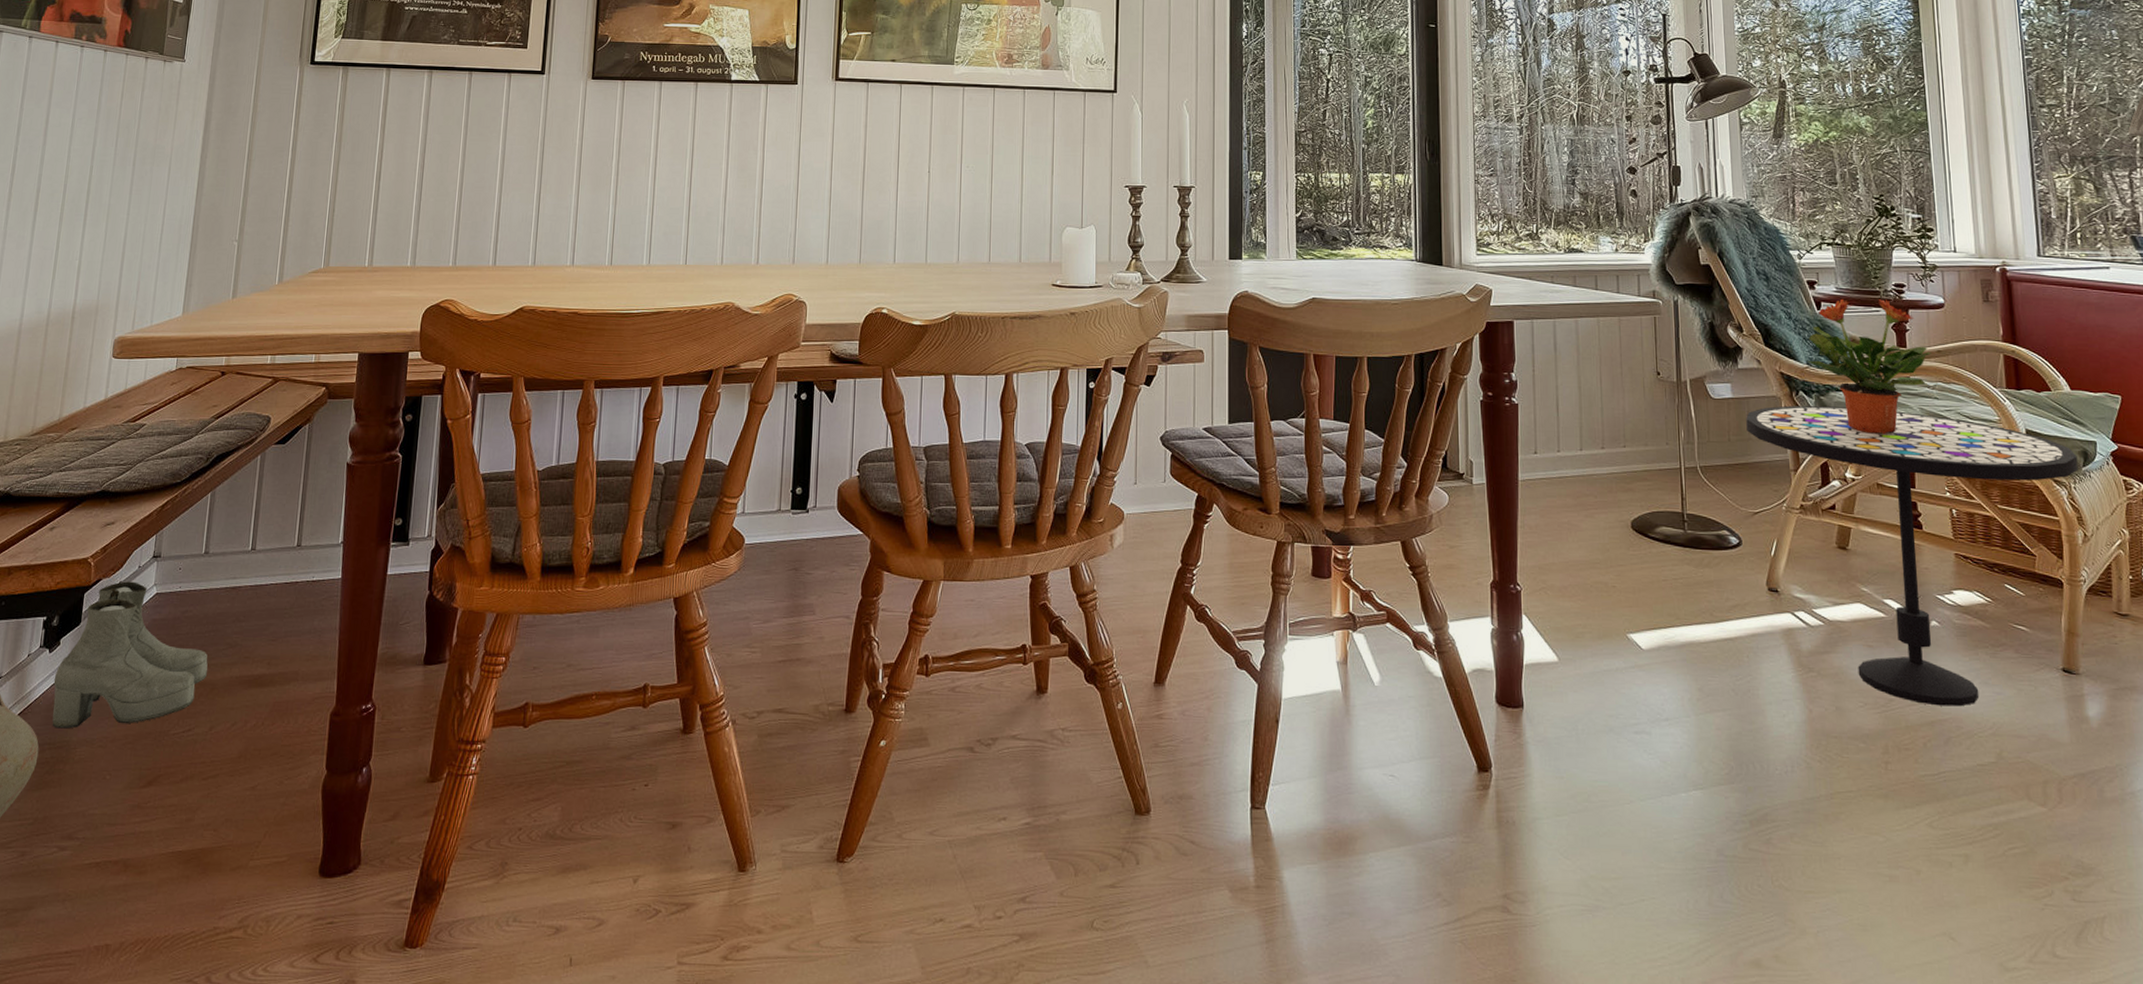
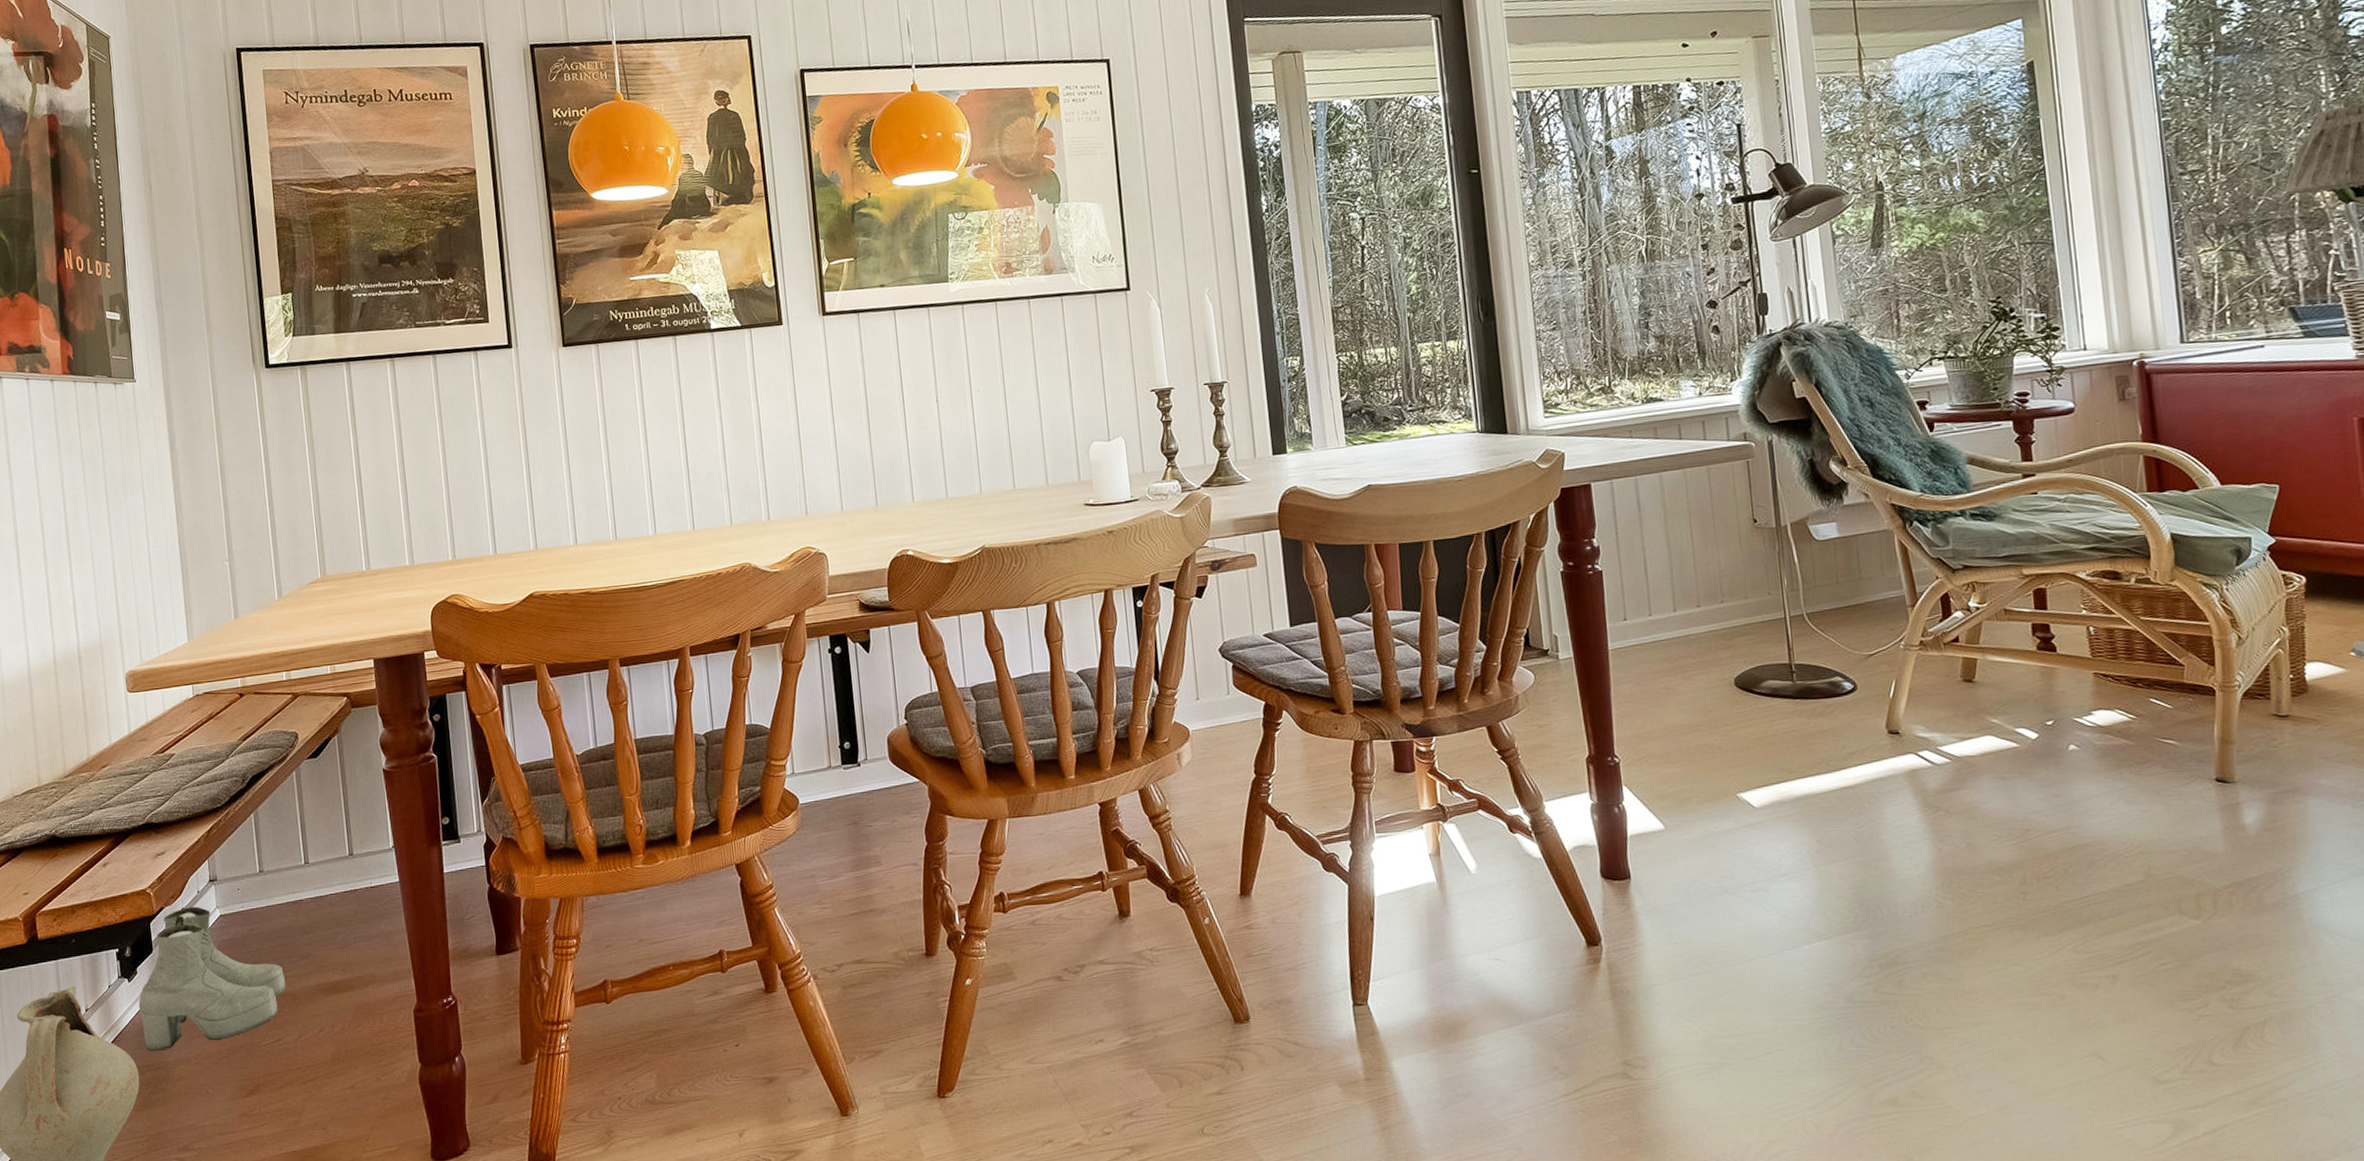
side table: present [1746,405,2079,707] -> none [1855,530,2231,831]
potted plant: present [1806,298,1933,435] -> none [1920,411,2063,558]

